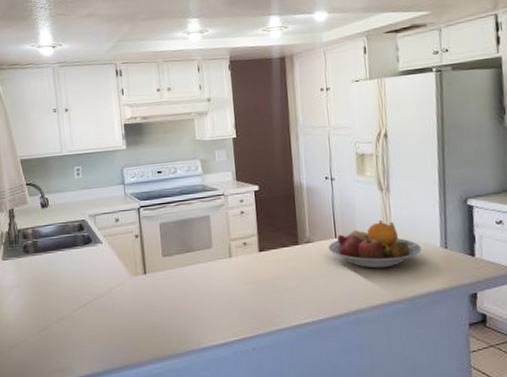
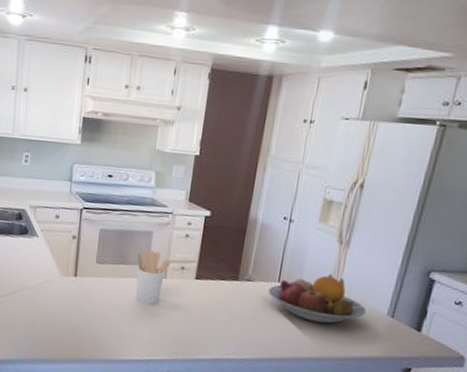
utensil holder: none [200,233,233,287] -> present [135,249,171,305]

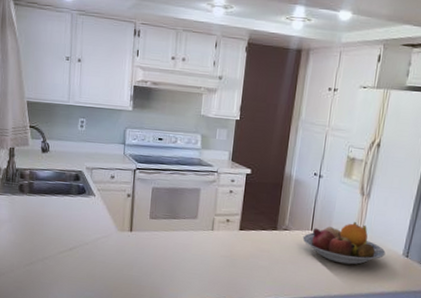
utensil holder: present [135,249,171,305] -> none [186,204,217,255]

